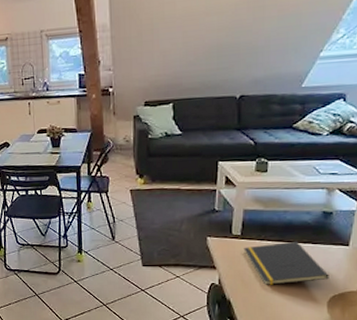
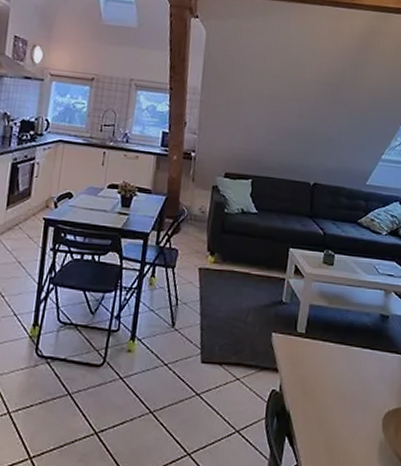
notepad: present [244,241,329,285] -> none [307,345,385,396]

